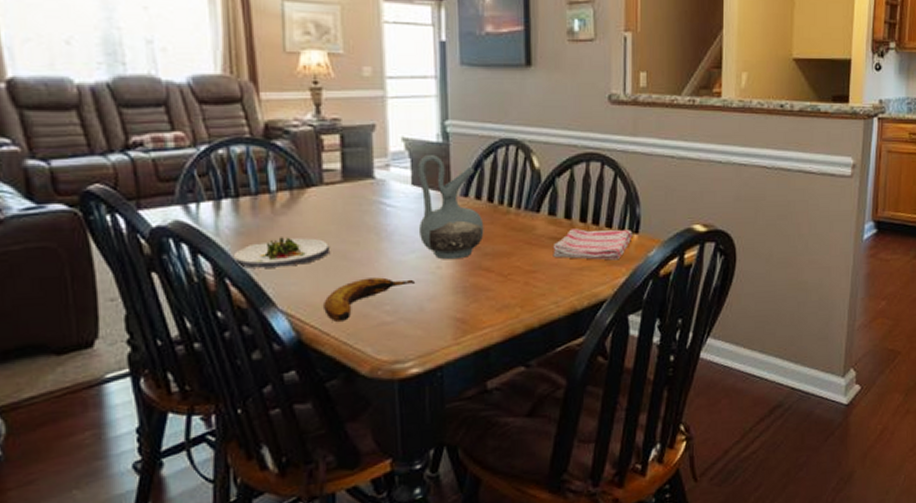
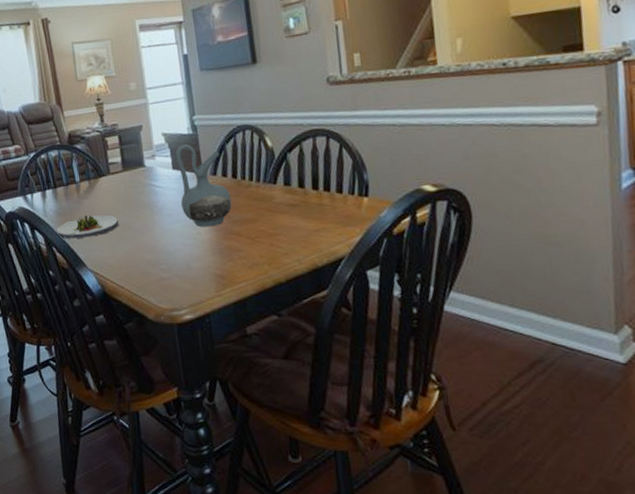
banana: present [324,277,416,322] -> none [118,243,183,278]
dish towel: present [553,229,633,261] -> none [290,194,363,222]

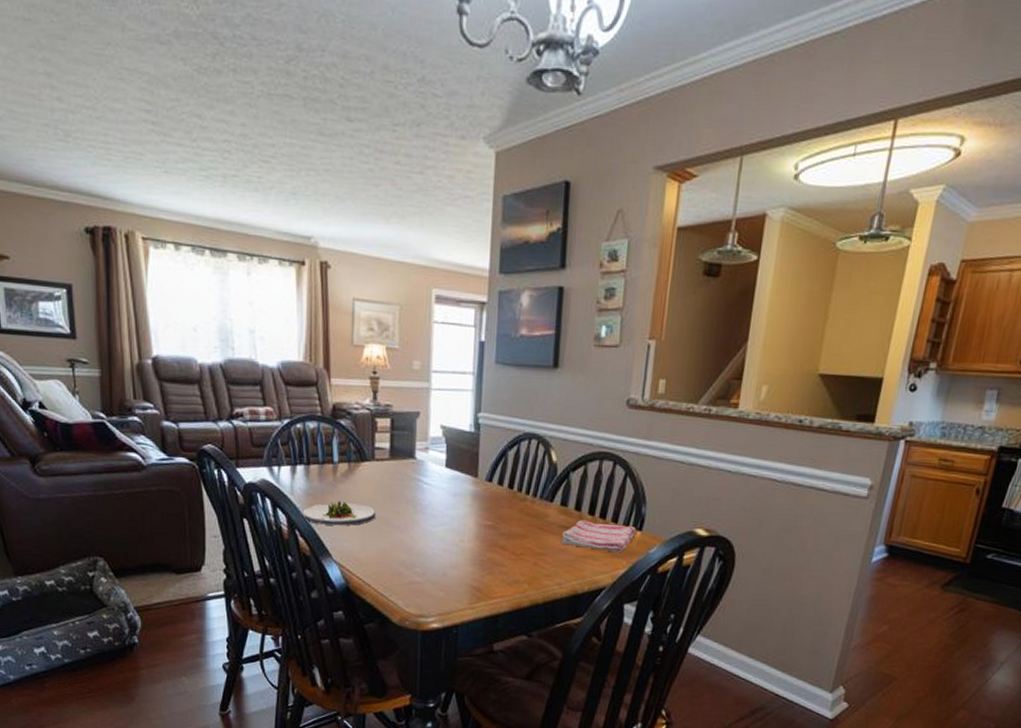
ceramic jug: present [175,144,232,227] -> none [448,442,503,536]
dish towel: none [290,194,363,222] -> present [561,520,636,553]

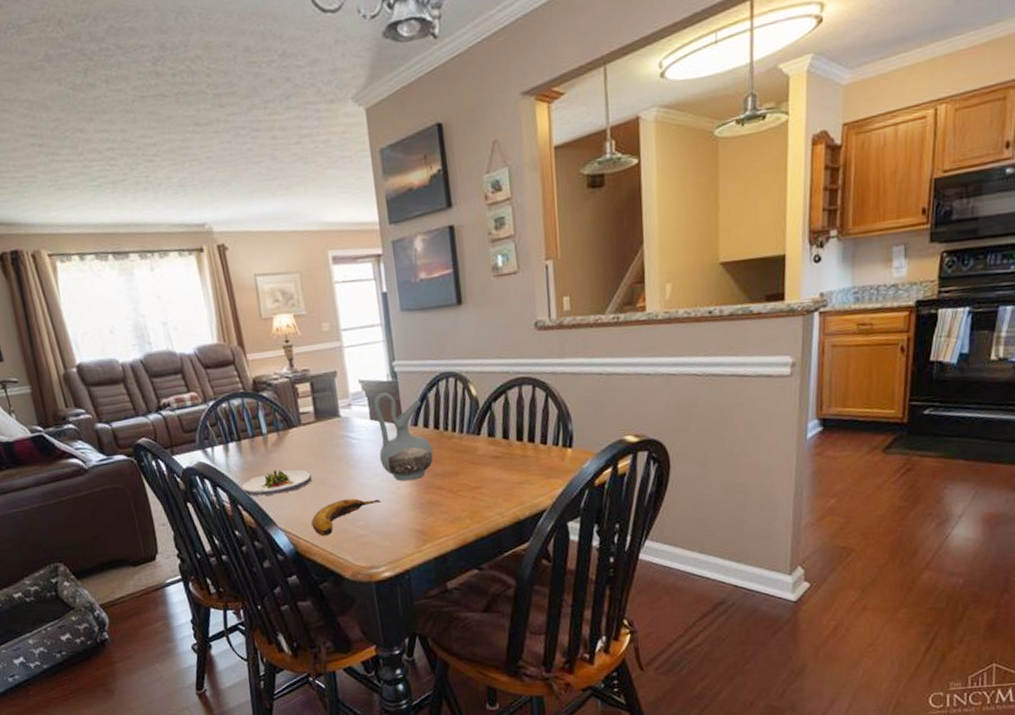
banana: none [368,542,442,576] -> present [311,498,382,536]
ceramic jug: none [448,442,503,536] -> present [373,392,434,481]
dish towel: present [561,520,636,553] -> none [494,445,567,475]

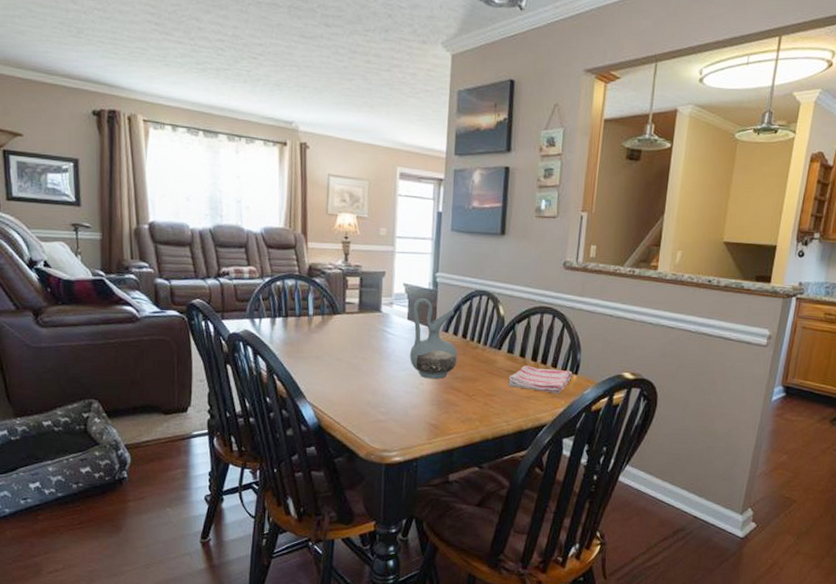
salad plate: present [241,469,313,497] -> none [280,349,346,371]
banana: present [311,498,382,536] -> none [338,385,404,415]
dish towel: none [494,445,567,475] -> present [508,365,573,394]

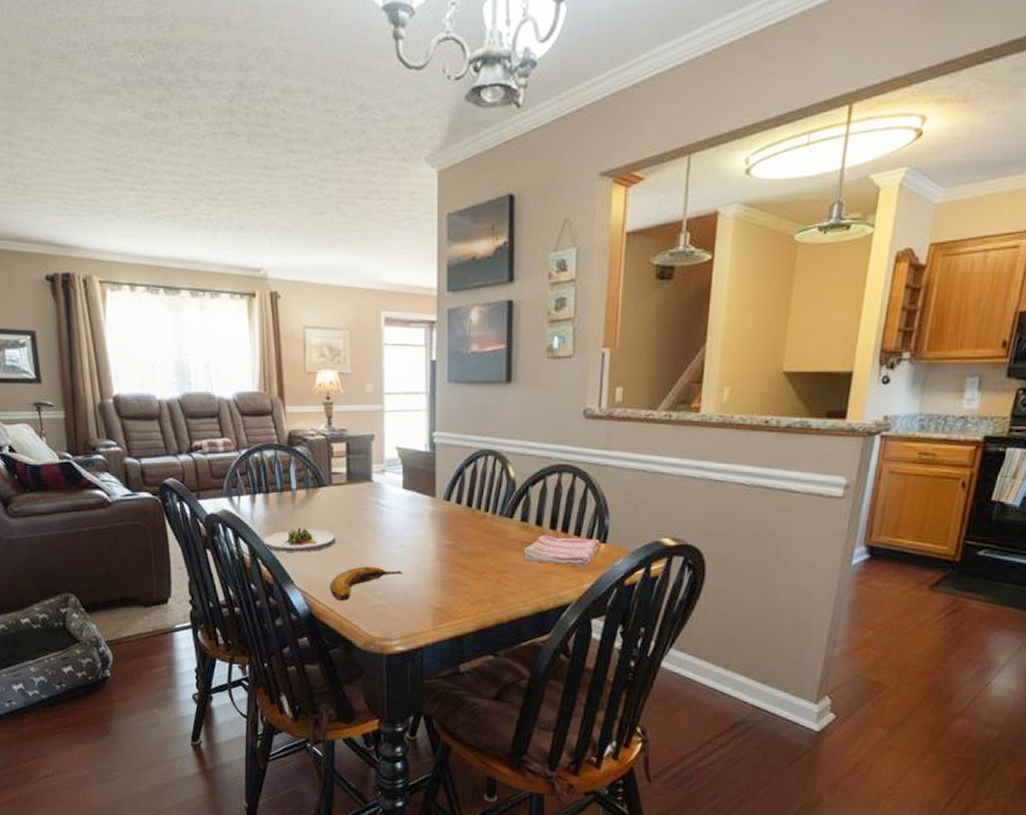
salad plate: none [280,349,346,371] -> present [263,528,336,552]
banana: none [338,385,404,415] -> present [330,566,403,601]
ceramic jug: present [410,298,458,379] -> none [408,463,463,556]

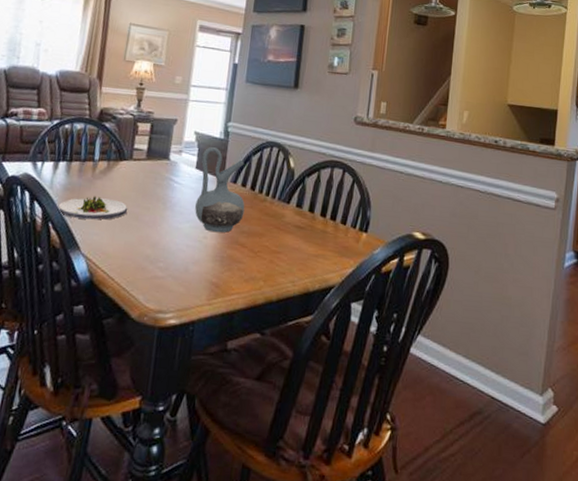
banana: present [330,566,403,601] -> none [113,237,186,270]
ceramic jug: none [408,463,463,556] -> present [195,147,245,233]
dish towel: present [523,535,600,567] -> none [295,221,363,253]

